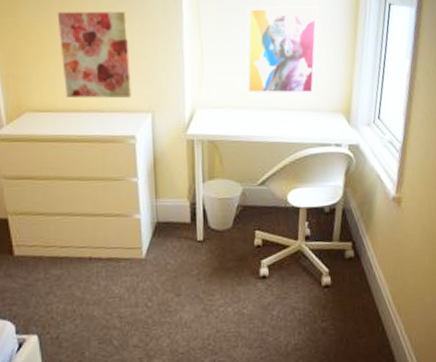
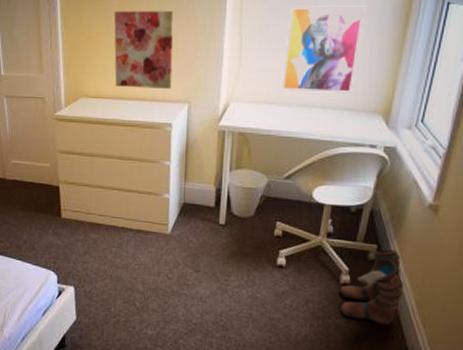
boots: none [322,245,379,321] -> present [339,249,403,325]

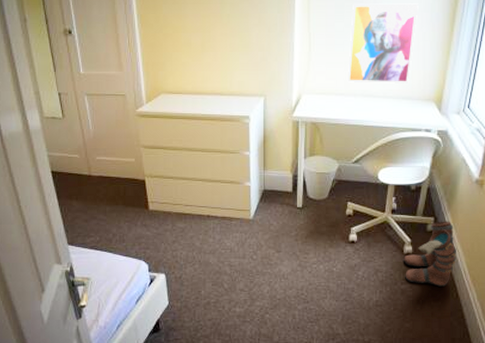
wall art: present [114,11,174,90] -> none [189,9,248,84]

